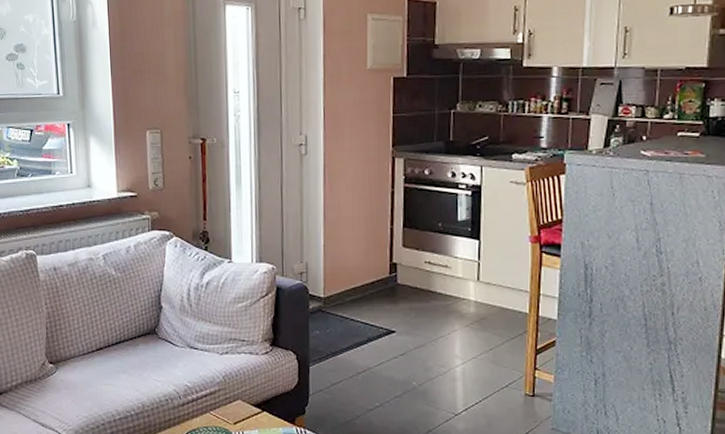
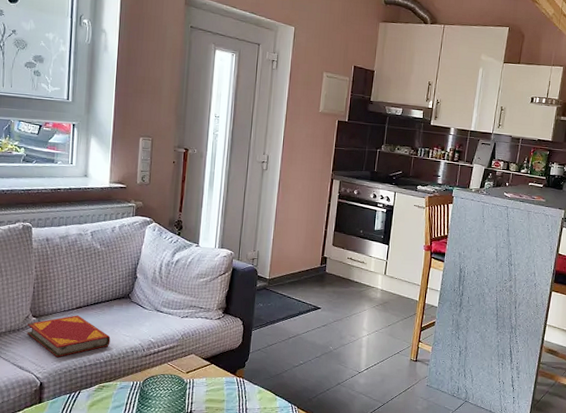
hardback book: none [45,359,140,411] -> present [27,315,111,358]

